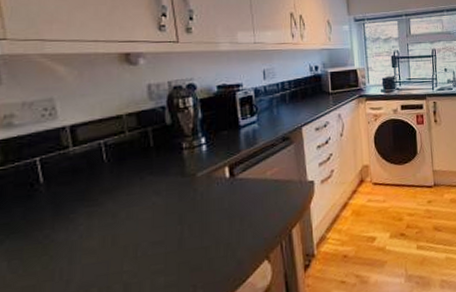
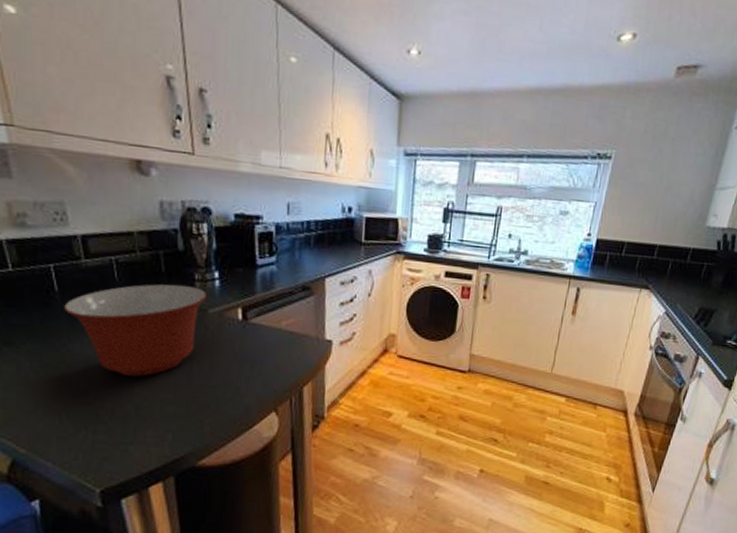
mixing bowl: none [49,154,194,255] -> present [64,284,206,377]

